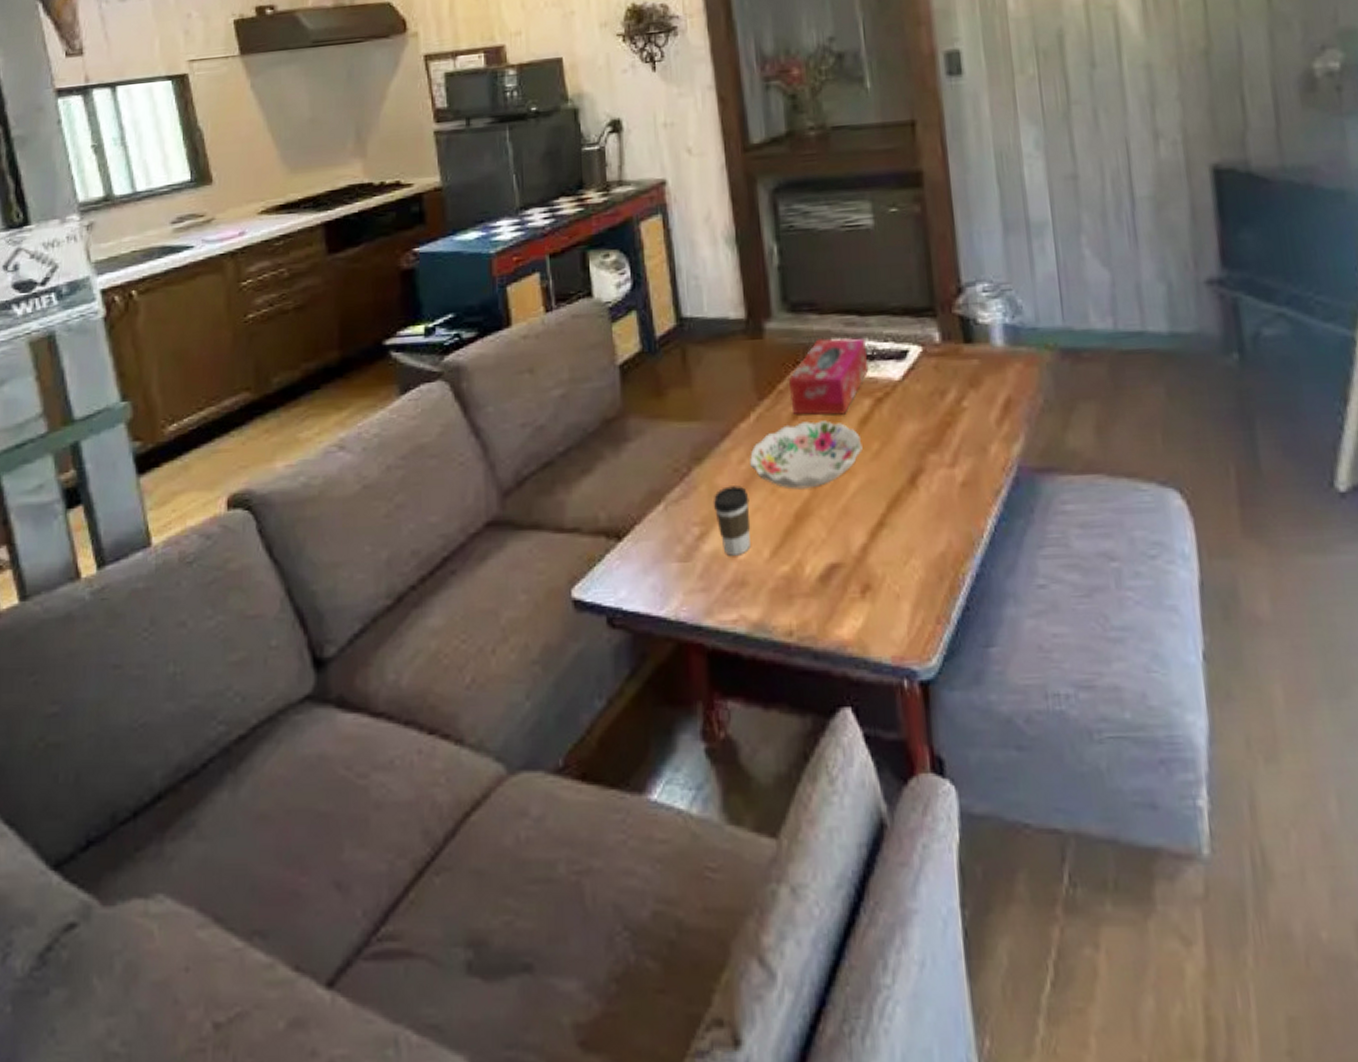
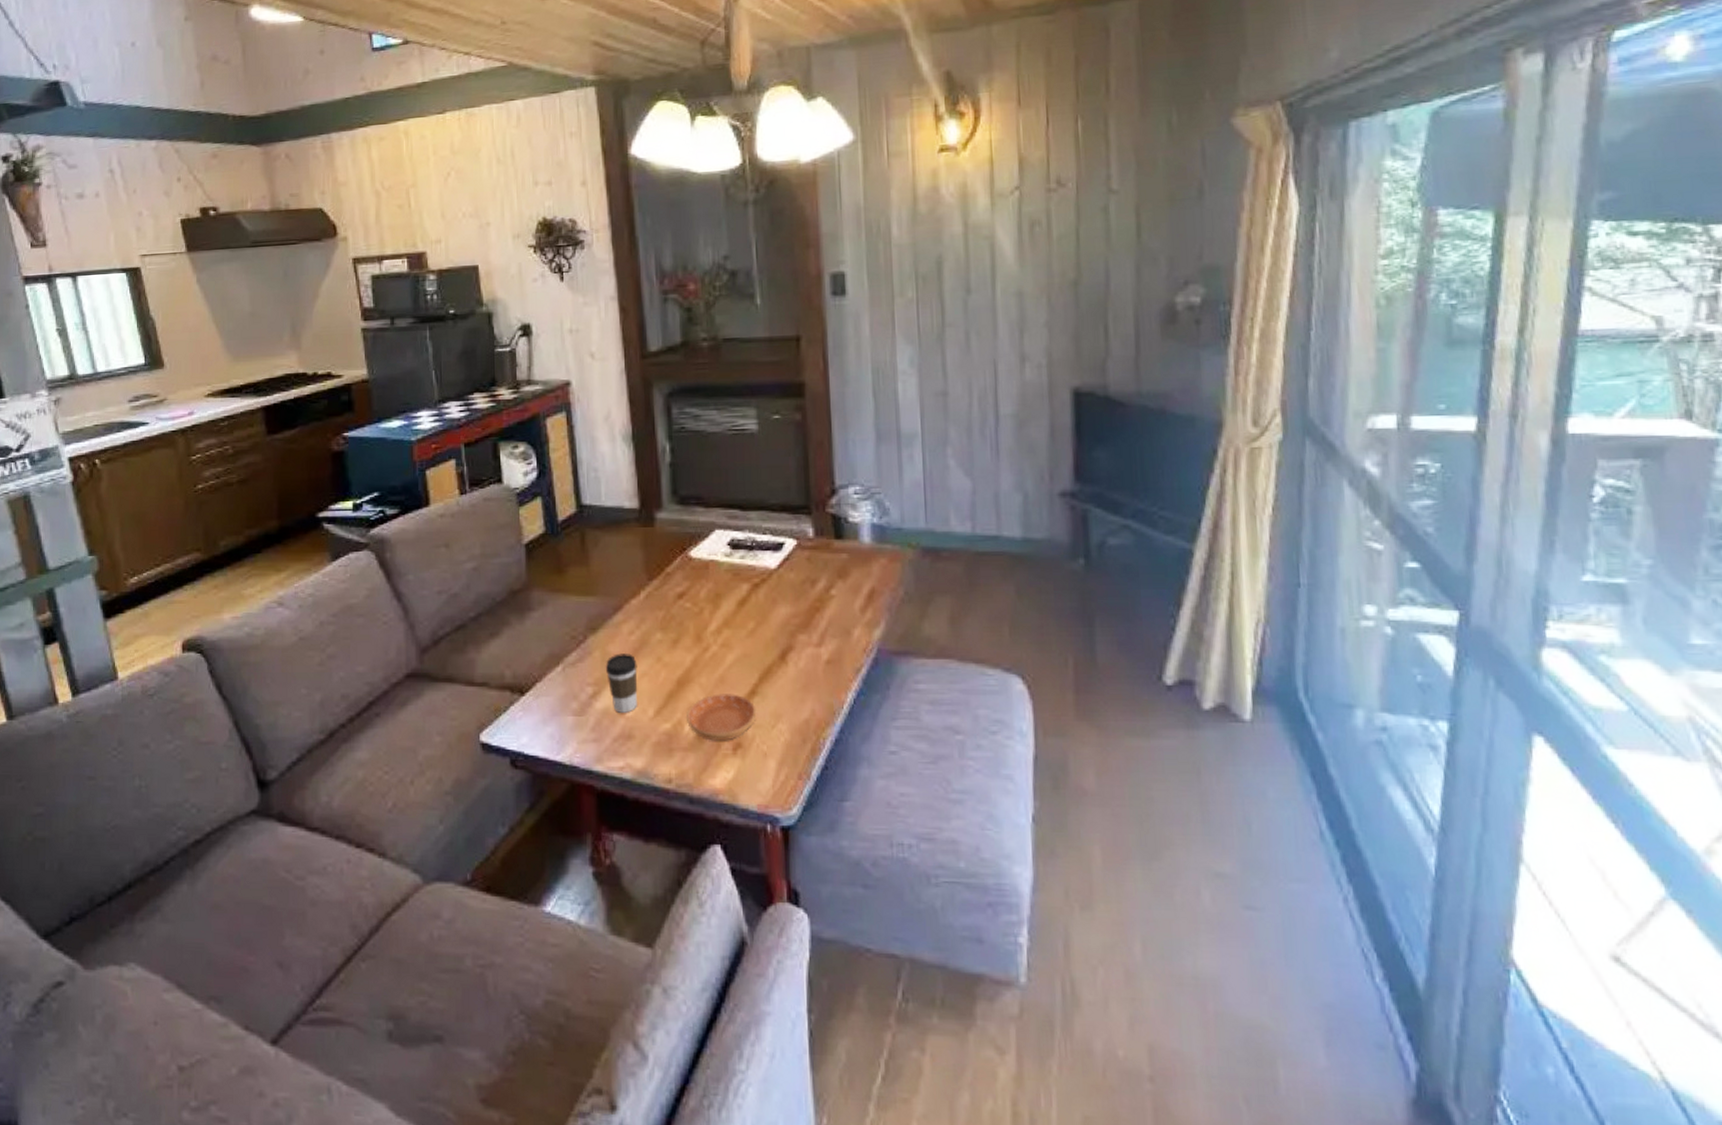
decorative bowl: present [750,420,863,490] -> none [639,601,739,659]
tissue box: present [788,337,869,415] -> none [675,529,748,597]
saucer: none [807,526,886,584] -> present [687,694,757,741]

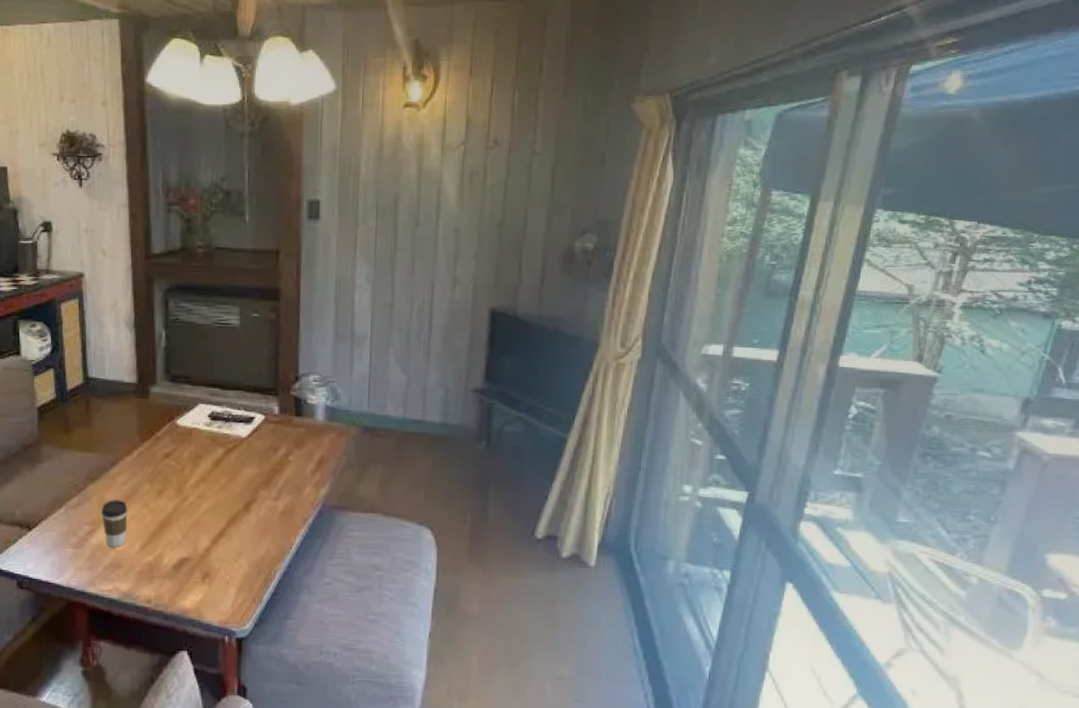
saucer: present [687,694,757,741] -> none [166,534,223,572]

